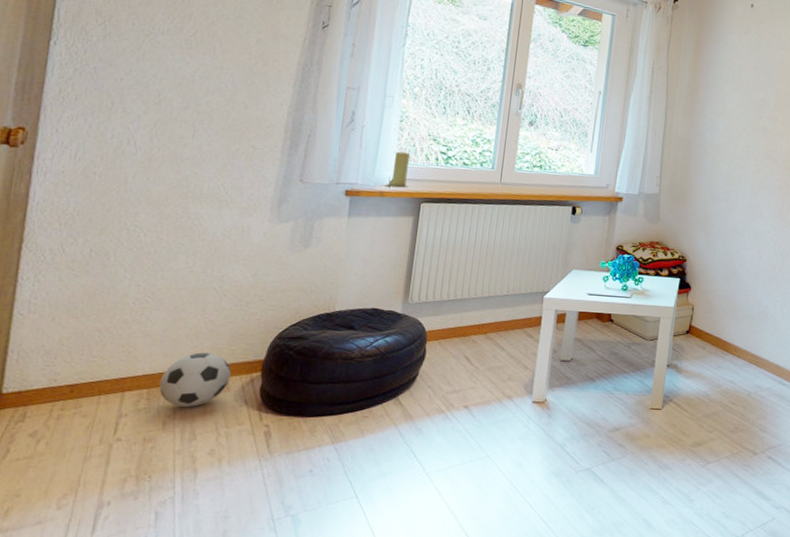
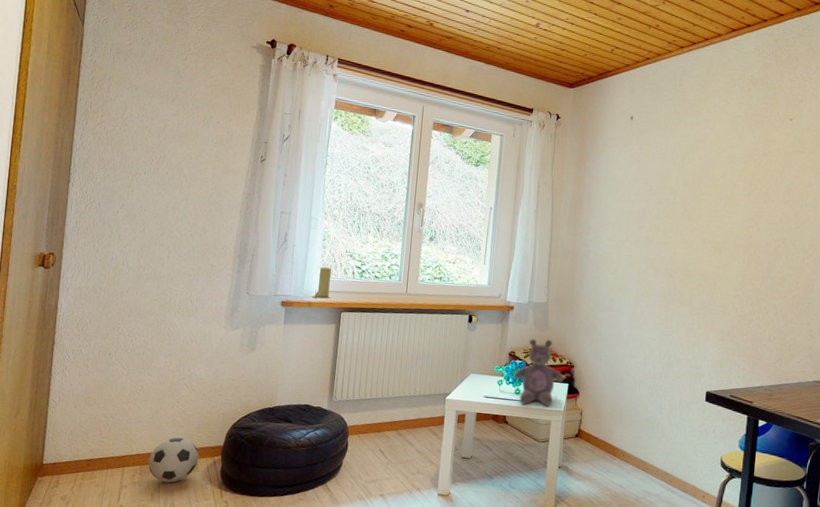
stuffed animal: none [621,231,675,303] -> present [513,338,564,406]

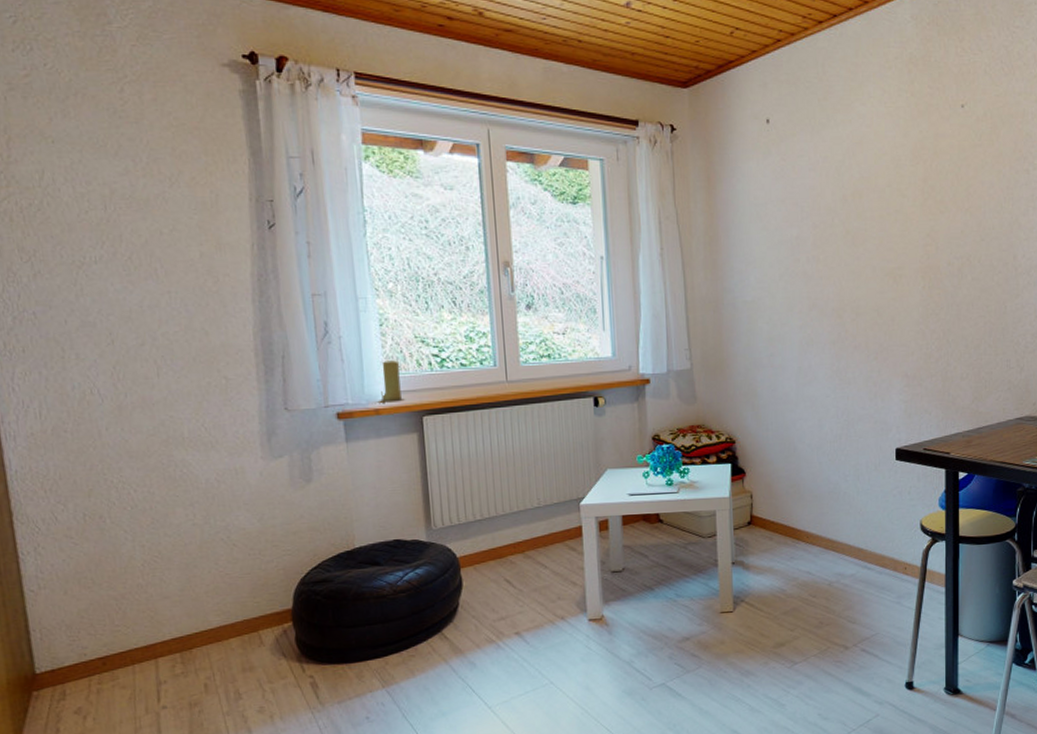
soccer ball: present [148,437,199,483] -> none [190,607,262,667]
stuffed animal: present [513,338,564,406] -> none [662,414,725,496]

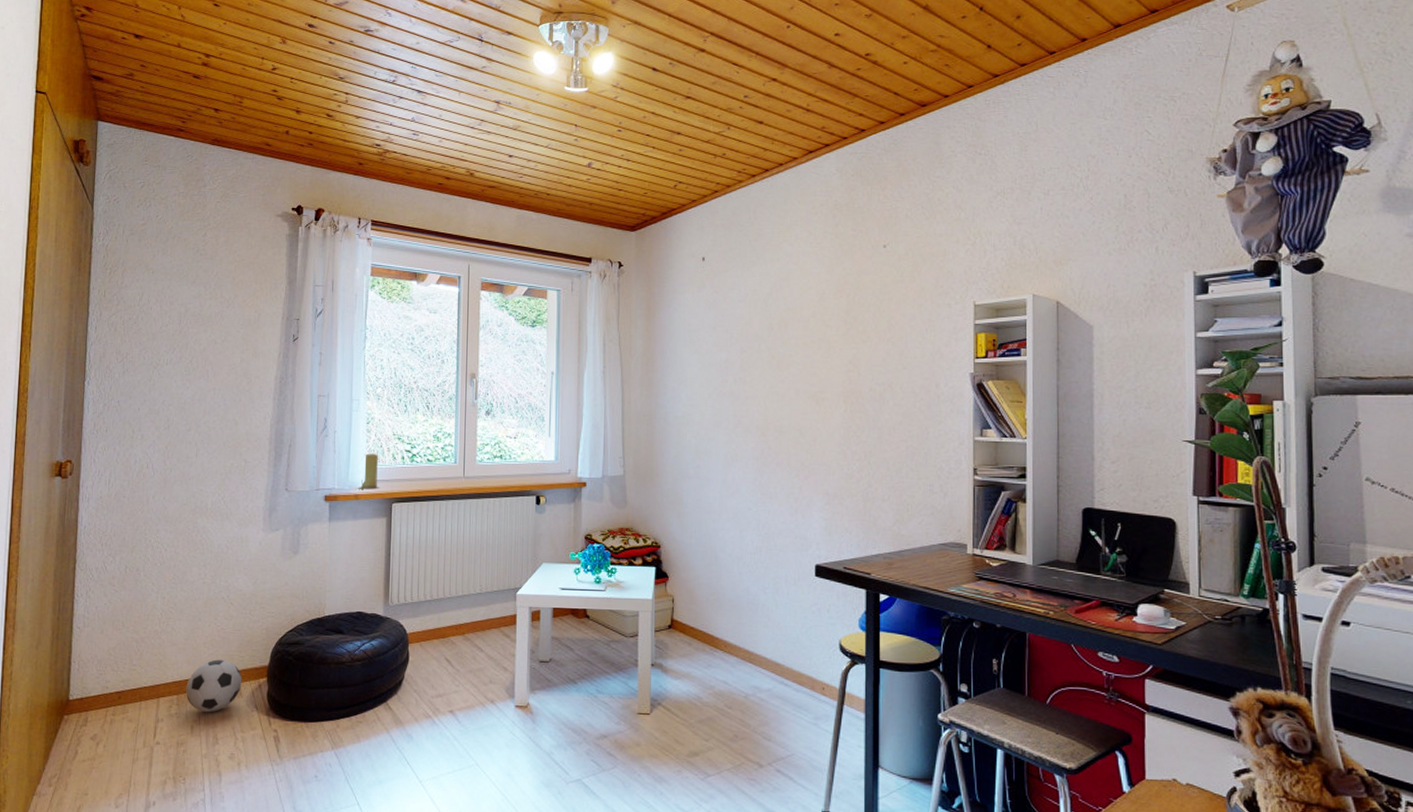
soccer ball: none [190,607,262,667] -> present [186,659,242,712]

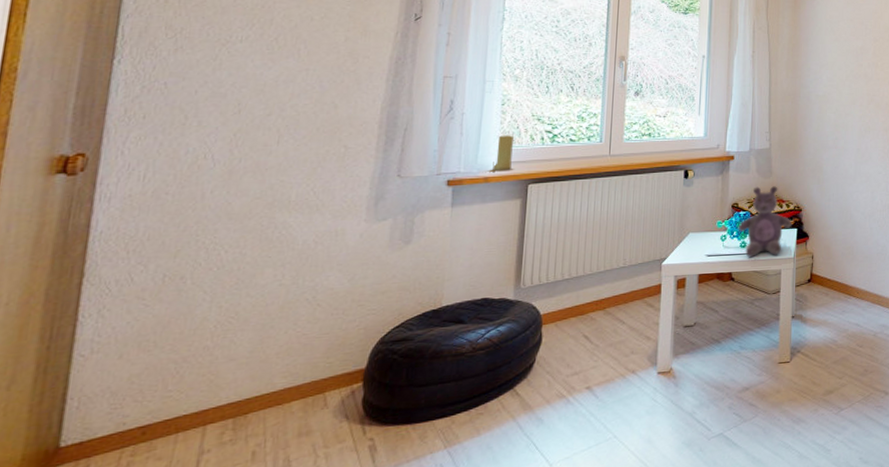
soccer ball: present [186,659,242,712] -> none [246,368,329,433]
stuffed animal: none [592,517,650,595] -> present [738,186,792,257]

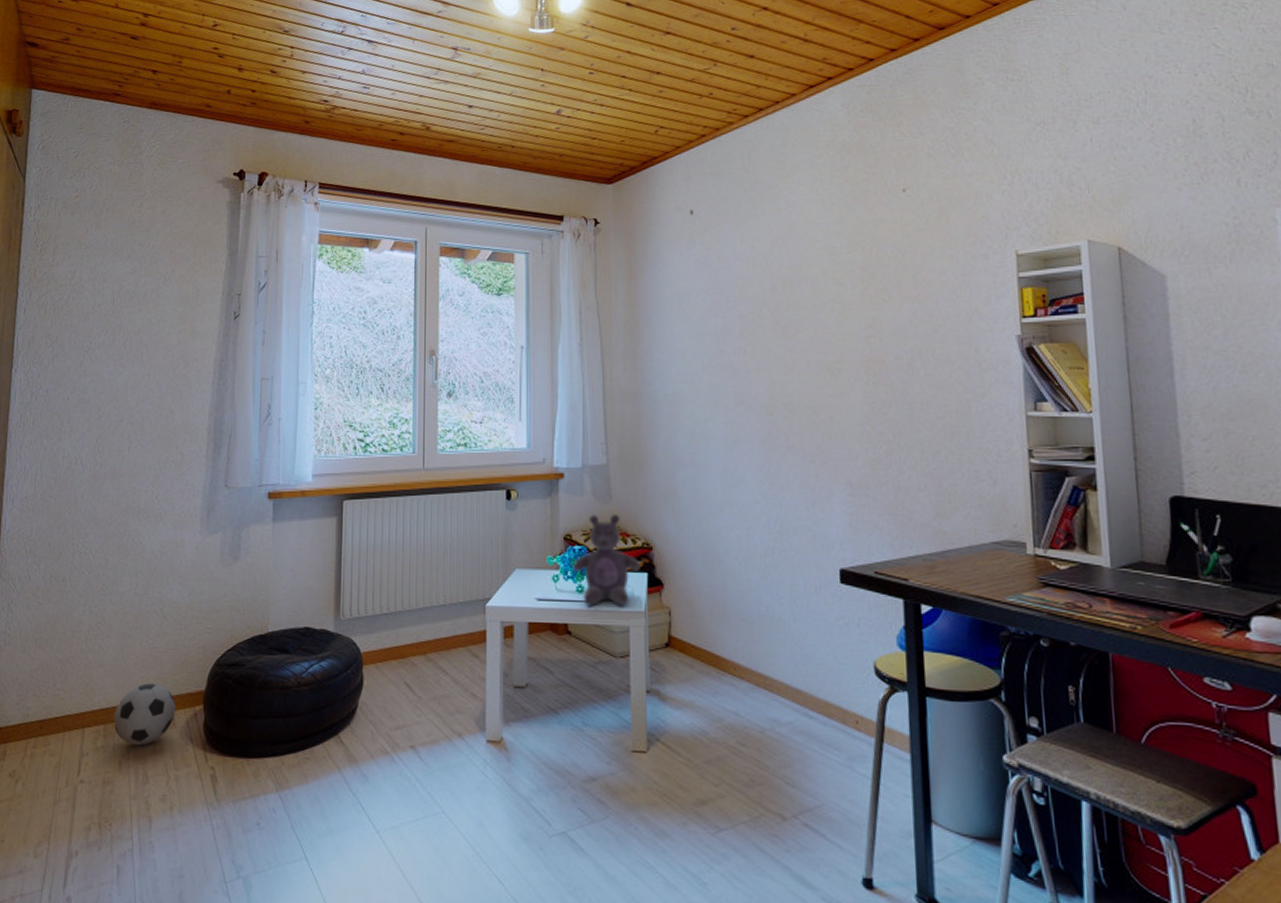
soccer ball: none [246,368,329,433] -> present [113,683,176,745]
candle: present [489,135,515,172] -> none [306,443,330,485]

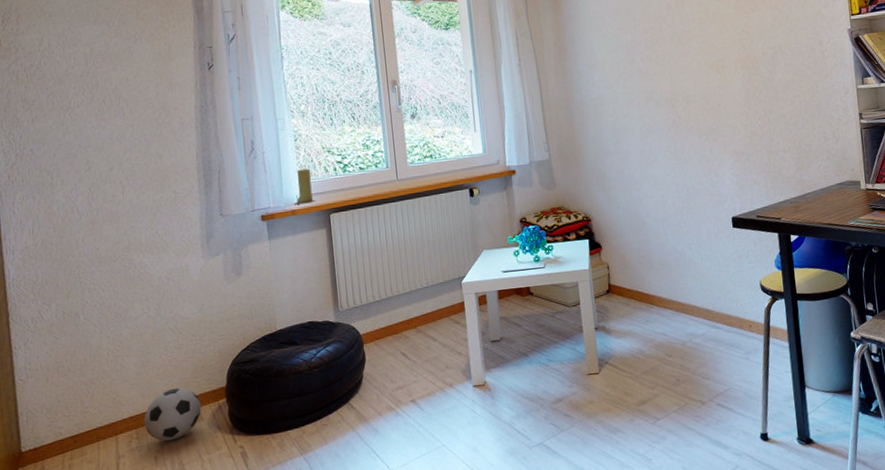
candle: none [306,443,330,485] -> present [295,168,316,205]
stuffed animal: present [572,514,641,606] -> none [529,197,583,271]

